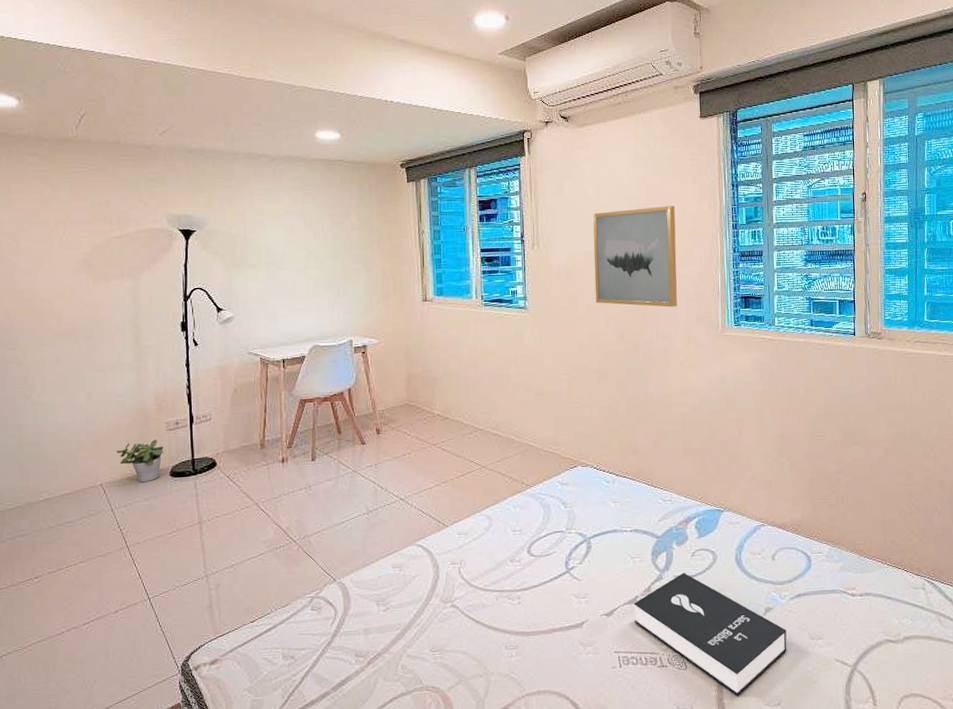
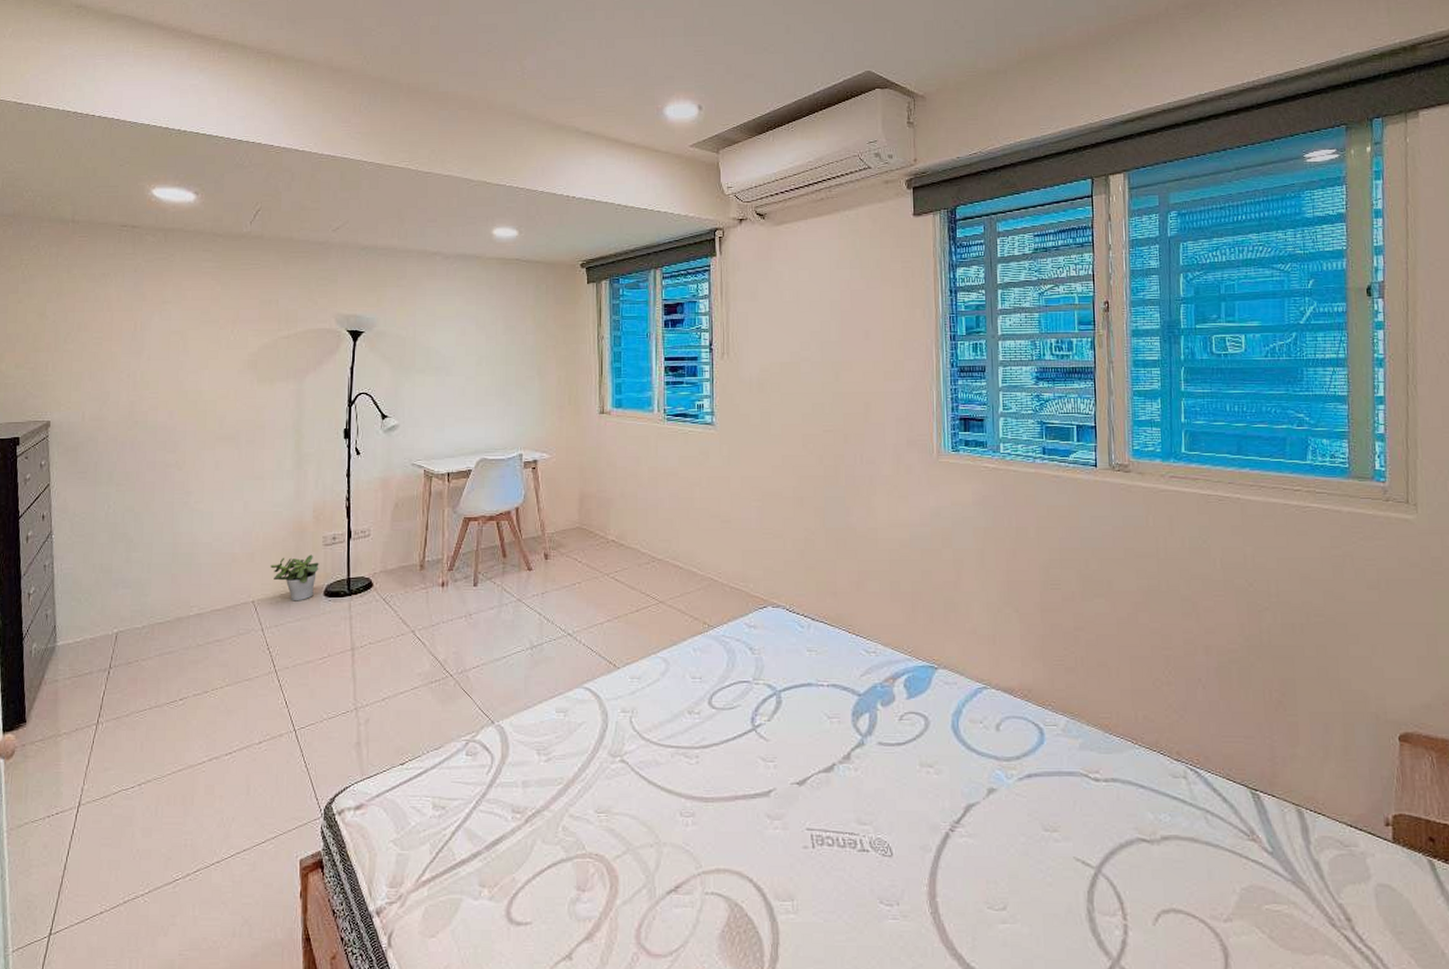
wall art: present [592,206,677,307] -> none [789,313,886,428]
booklet: present [634,572,787,696] -> none [831,738,1015,894]

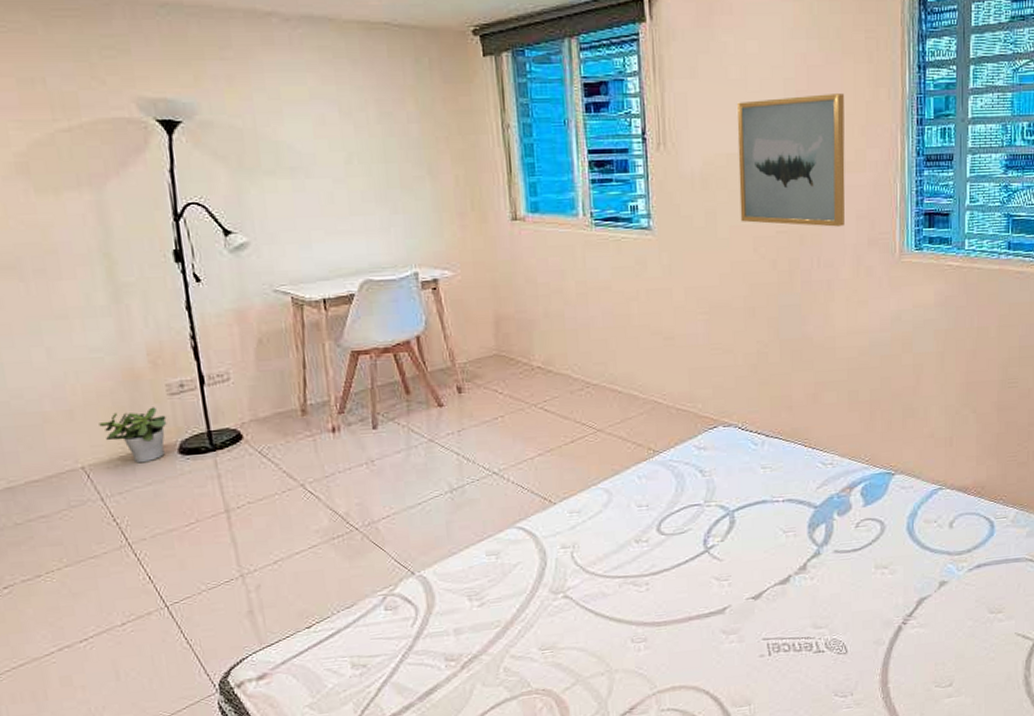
wall art: none [789,313,886,428] -> present [736,93,845,227]

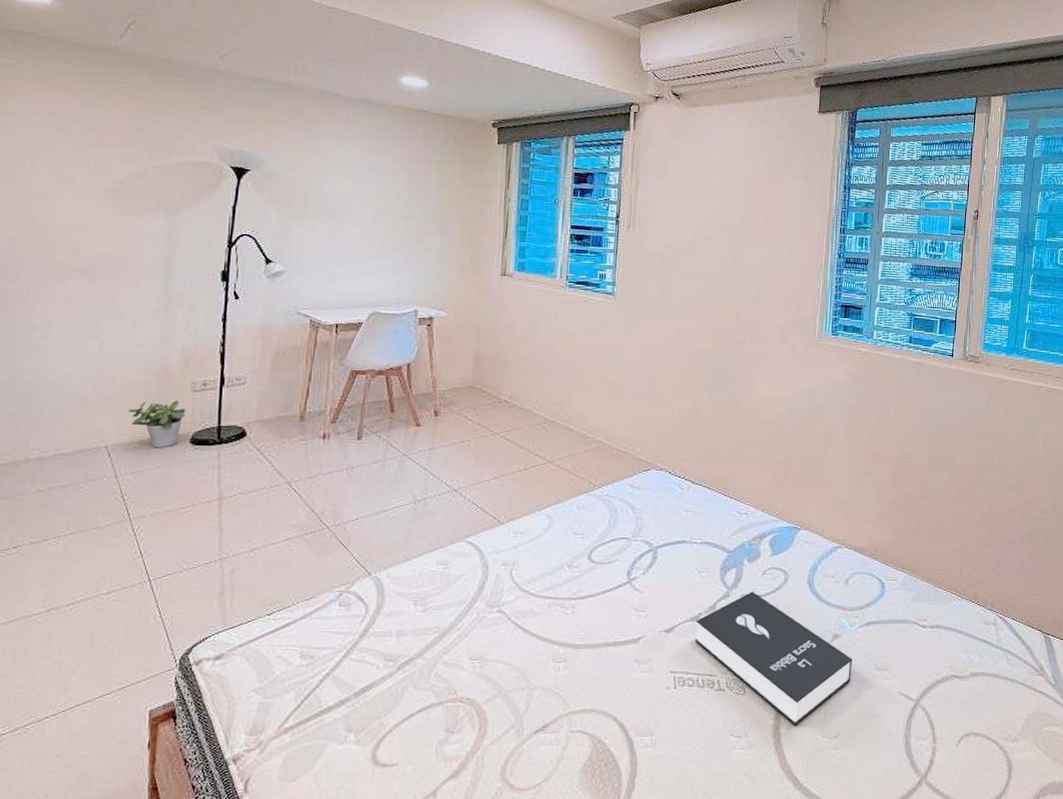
wall art: present [736,93,845,227] -> none [689,200,782,309]
booklet: none [787,546,963,679] -> present [695,591,852,726]

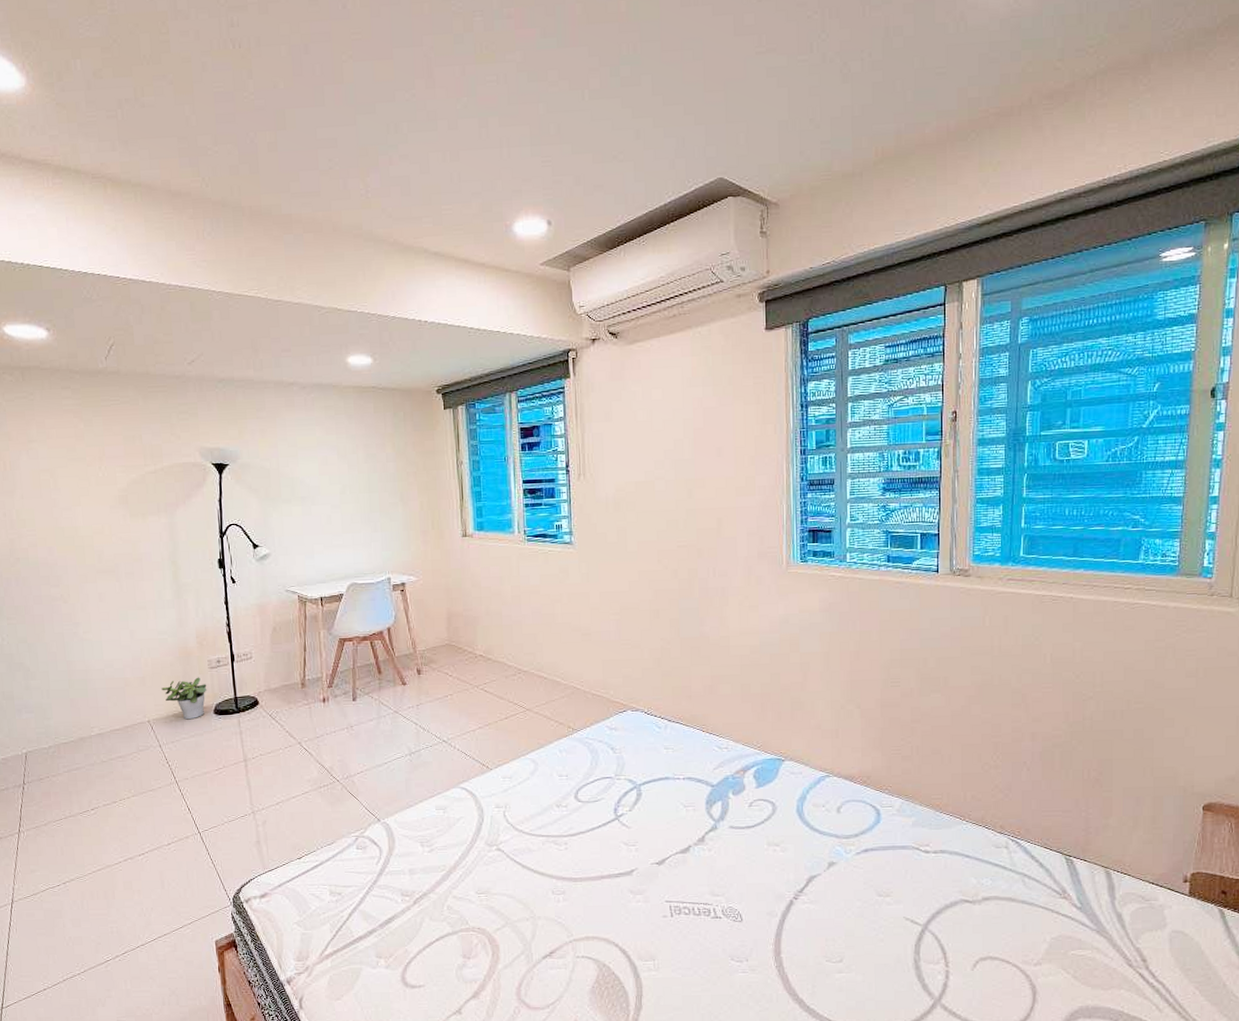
booklet: present [695,591,852,726] -> none [687,822,851,950]

